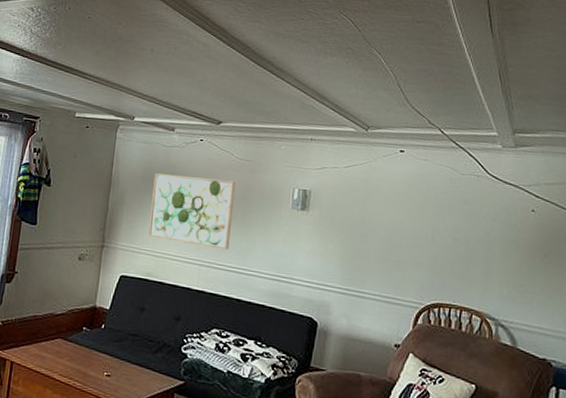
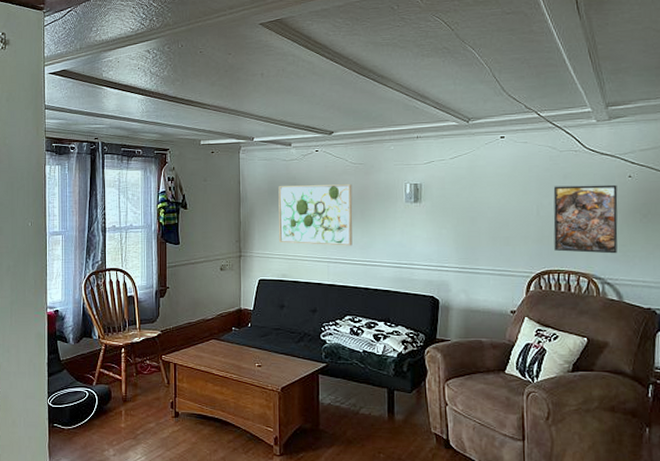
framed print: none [447,211,519,294] -> present [553,184,618,254]

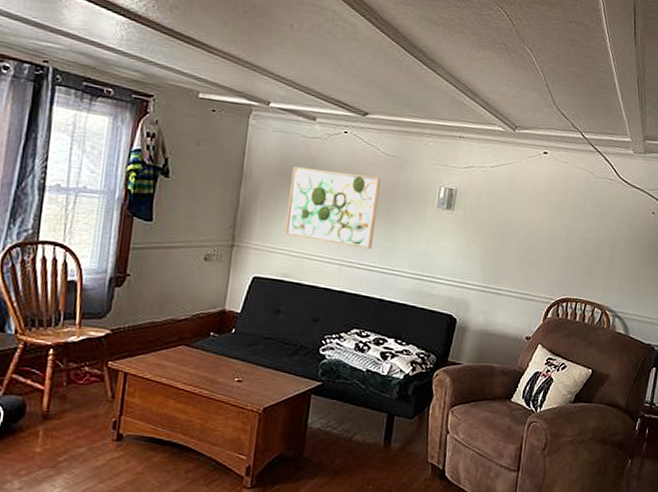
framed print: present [553,184,618,254] -> none [576,212,641,288]

